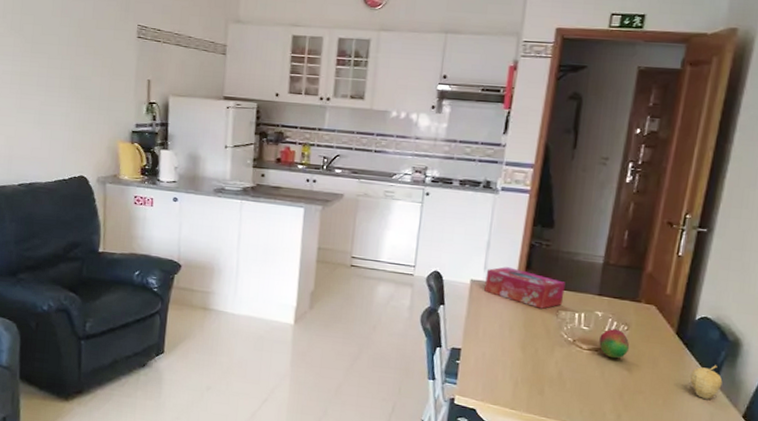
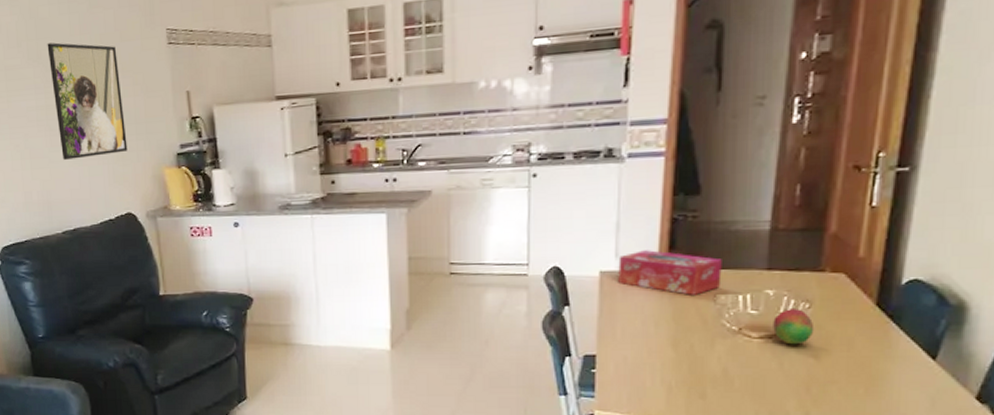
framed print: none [28,19,92,123] -> present [47,42,128,160]
fruit: present [689,365,723,399] -> none [899,337,945,381]

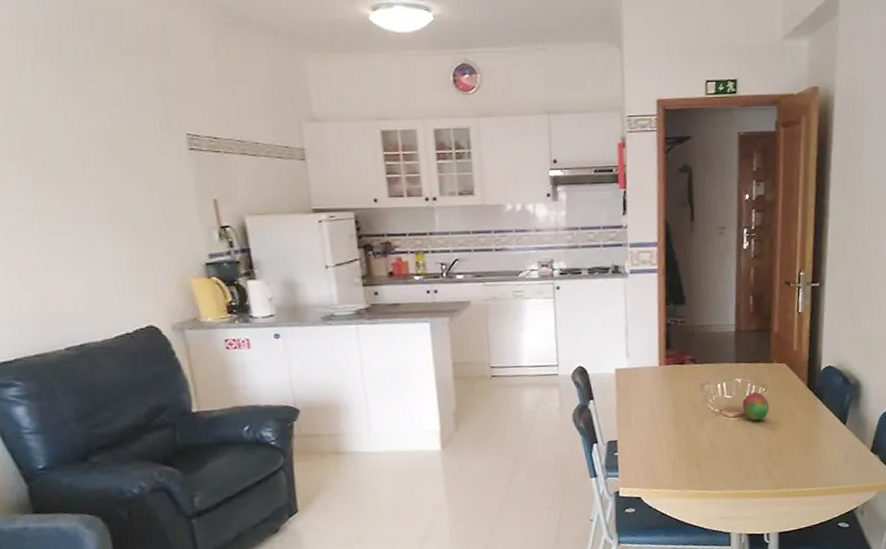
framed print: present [47,42,128,160] -> none [35,138,146,268]
tissue box: present [618,250,722,295] -> none [629,350,705,386]

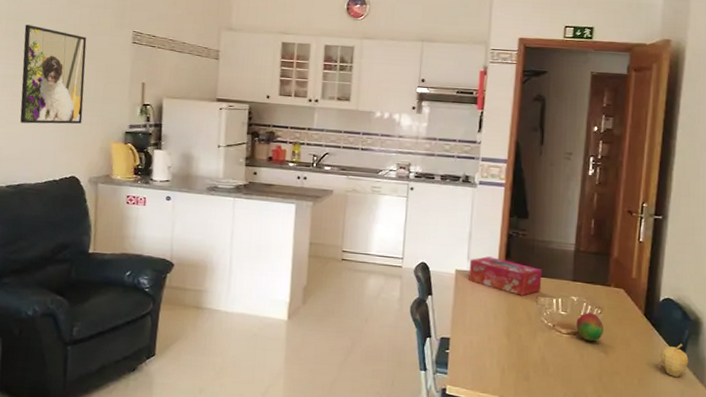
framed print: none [35,138,146,268] -> present [20,24,87,124]
tissue box: none [629,350,705,386] -> present [469,256,542,296]
fruit: none [824,408,851,442] -> present [660,343,689,377]

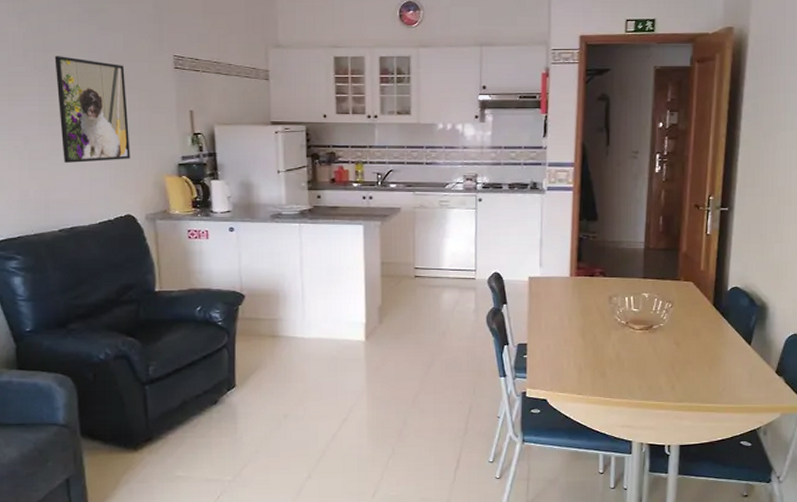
tissue box: present [469,256,542,296] -> none [542,261,614,297]
fruit: present [576,313,604,342] -> none [649,308,675,335]
fruit: present [660,343,689,377] -> none [728,329,756,361]

